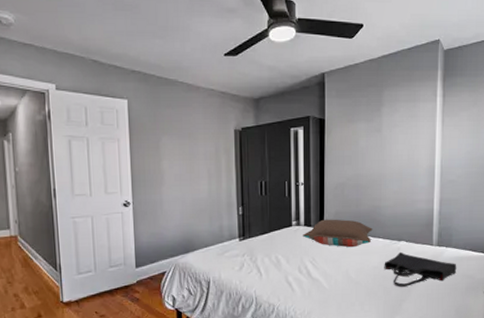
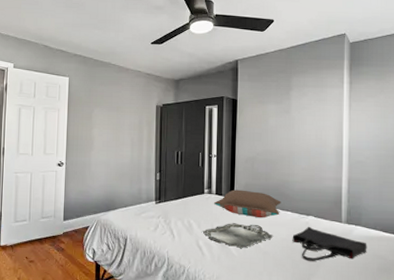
serving tray: none [291,254,365,280] -> present [202,223,273,248]

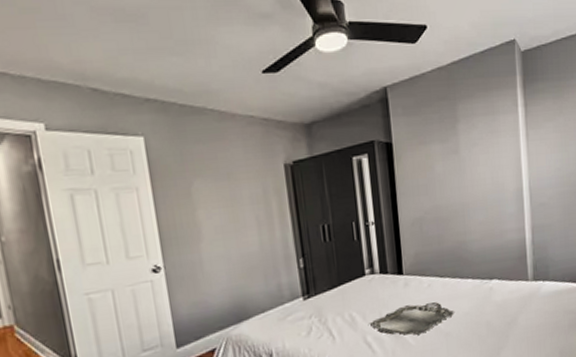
pillow: present [214,189,282,218] -> none [379,261,460,294]
tote bag: present [292,226,367,261] -> none [476,292,557,333]

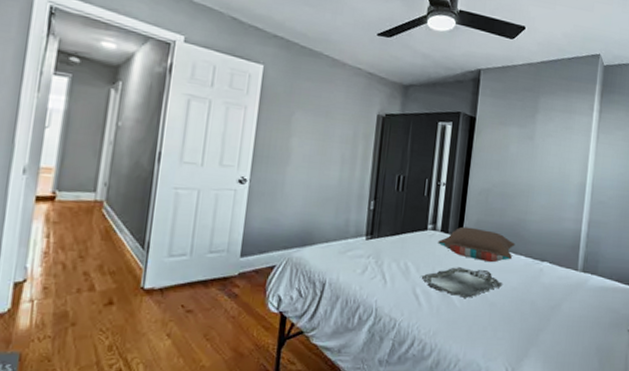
pillow: none [379,261,460,294] -> present [438,226,515,263]

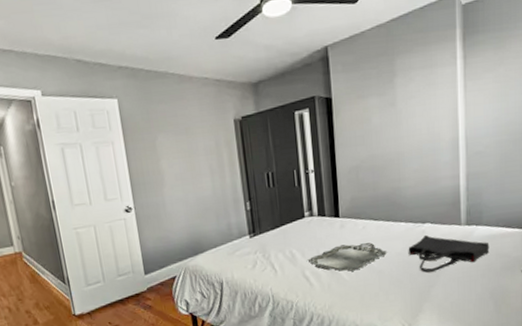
pillow: present [438,226,515,263] -> none [317,205,394,235]
tote bag: none [523,273,602,315] -> present [408,234,490,273]

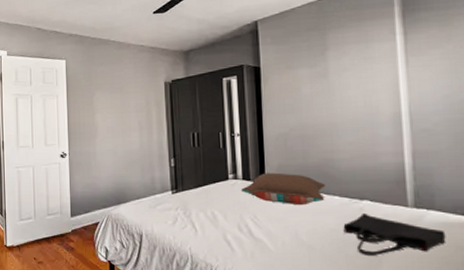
serving tray: present [307,242,387,271] -> none [230,212,318,242]
pillow: none [317,205,394,235] -> present [241,173,326,206]

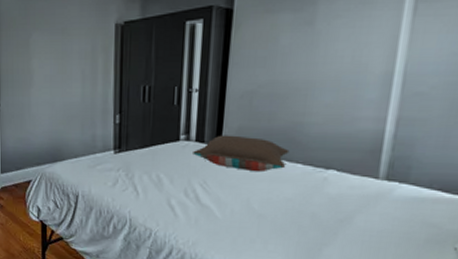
tote bag: present [343,212,446,256] -> none [300,183,414,228]

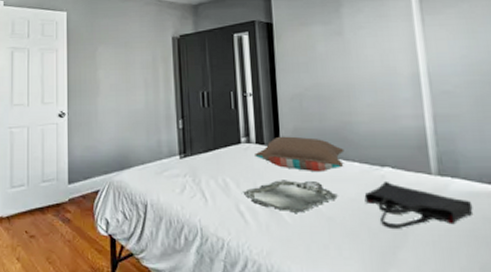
serving tray: none [175,178,273,209] -> present [242,180,338,213]
tote bag: none [300,183,414,228] -> present [364,180,474,229]

